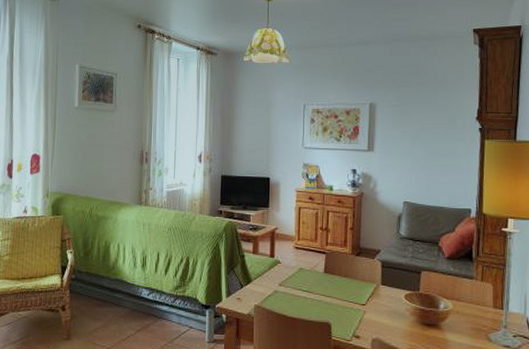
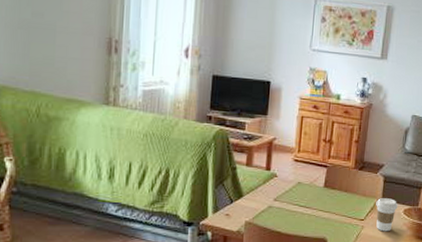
coffee cup: none [376,283,398,317] -> present [376,198,398,232]

